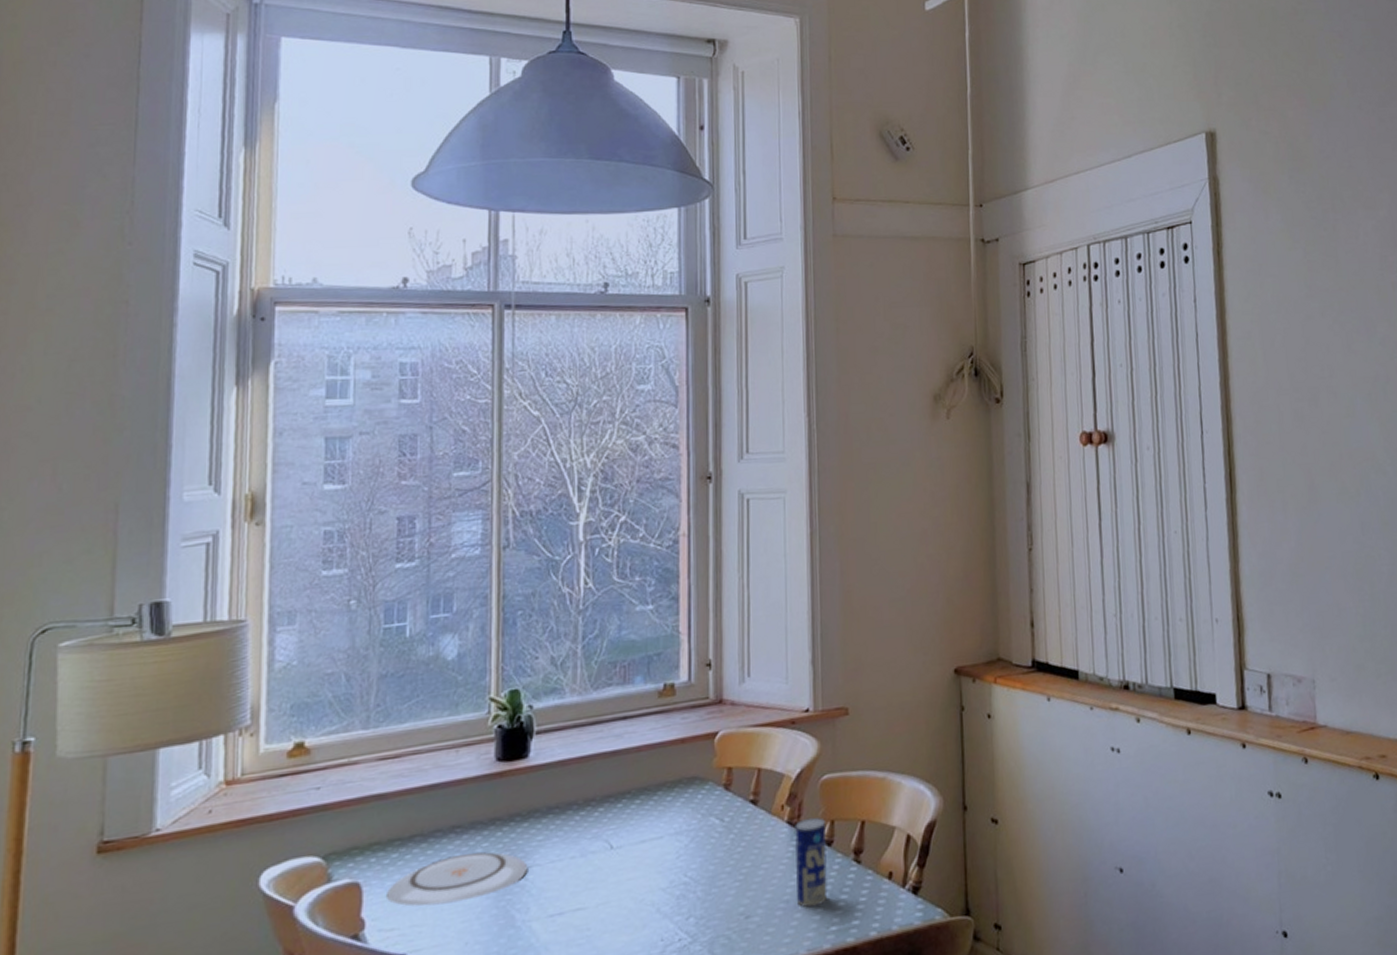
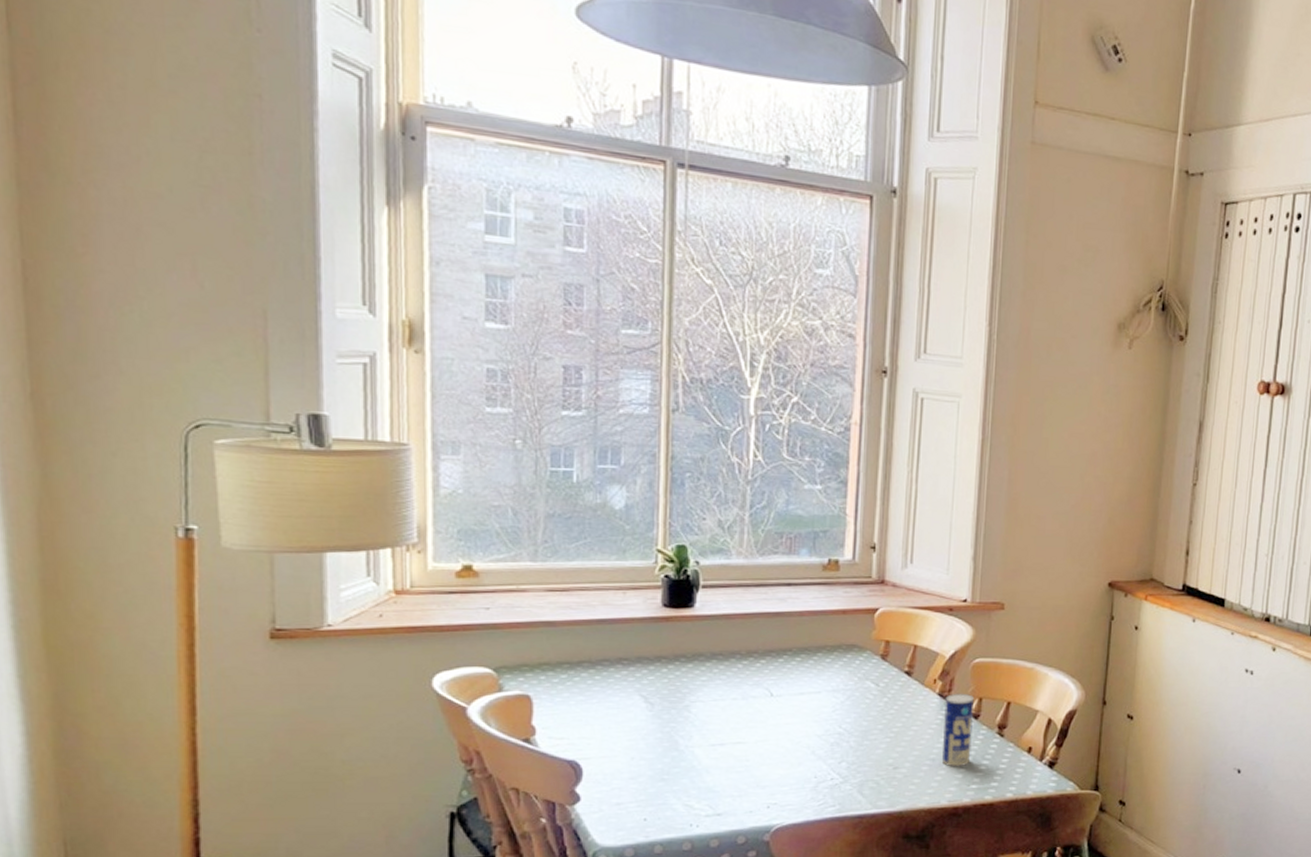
plate: present [385,852,528,907] -> none [555,683,692,723]

